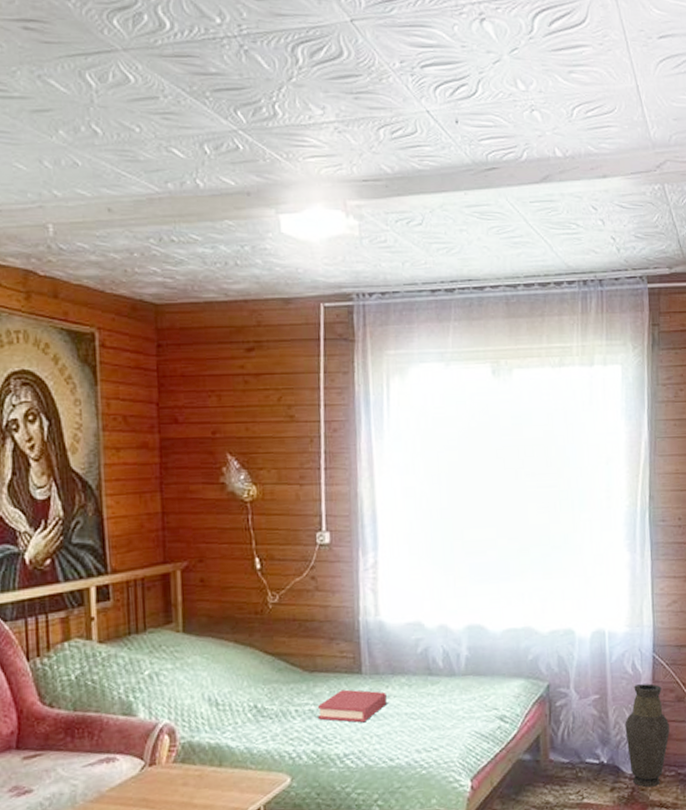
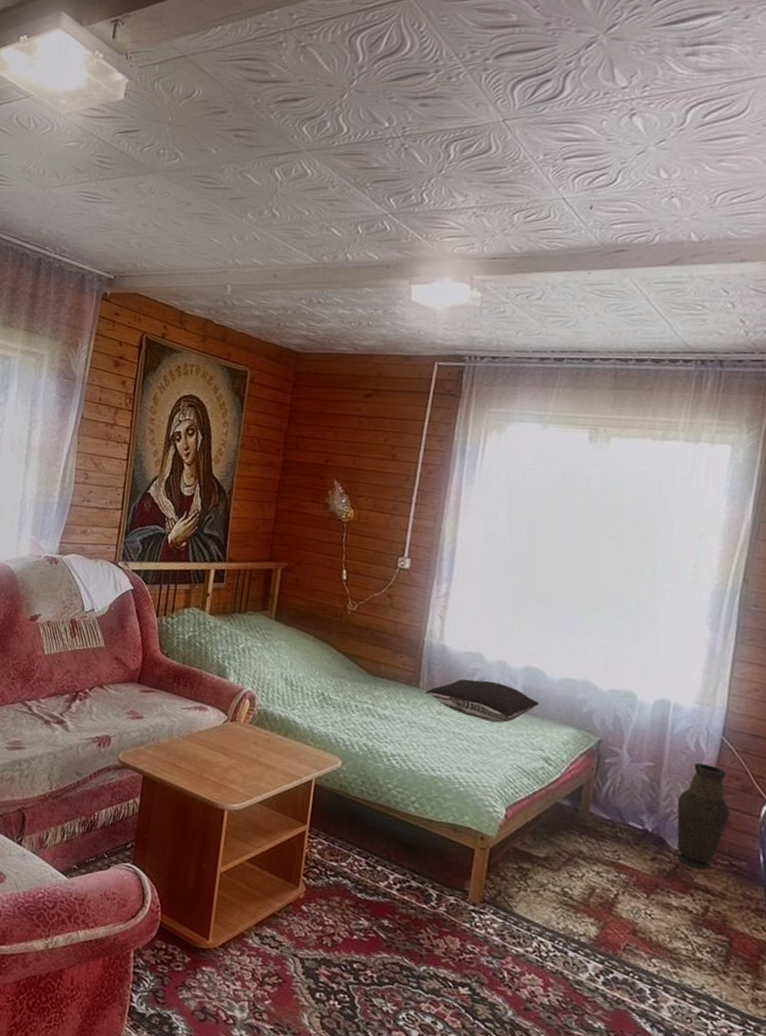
hardback book: present [317,689,387,723] -> none [373,697,438,731]
pillow: none [369,649,487,693] -> present [425,679,540,723]

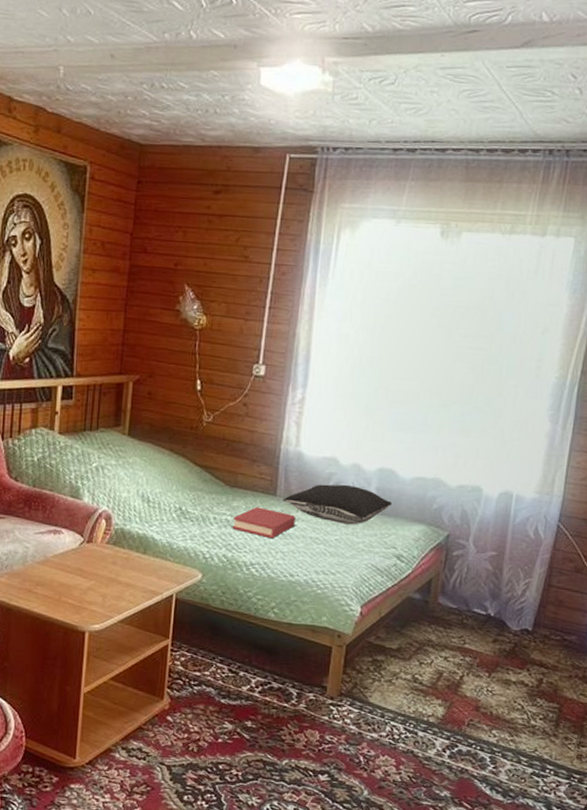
hardback book: none [373,697,438,731] -> present [232,507,296,539]
vase: present [677,763,731,871] -> none [516,549,564,647]

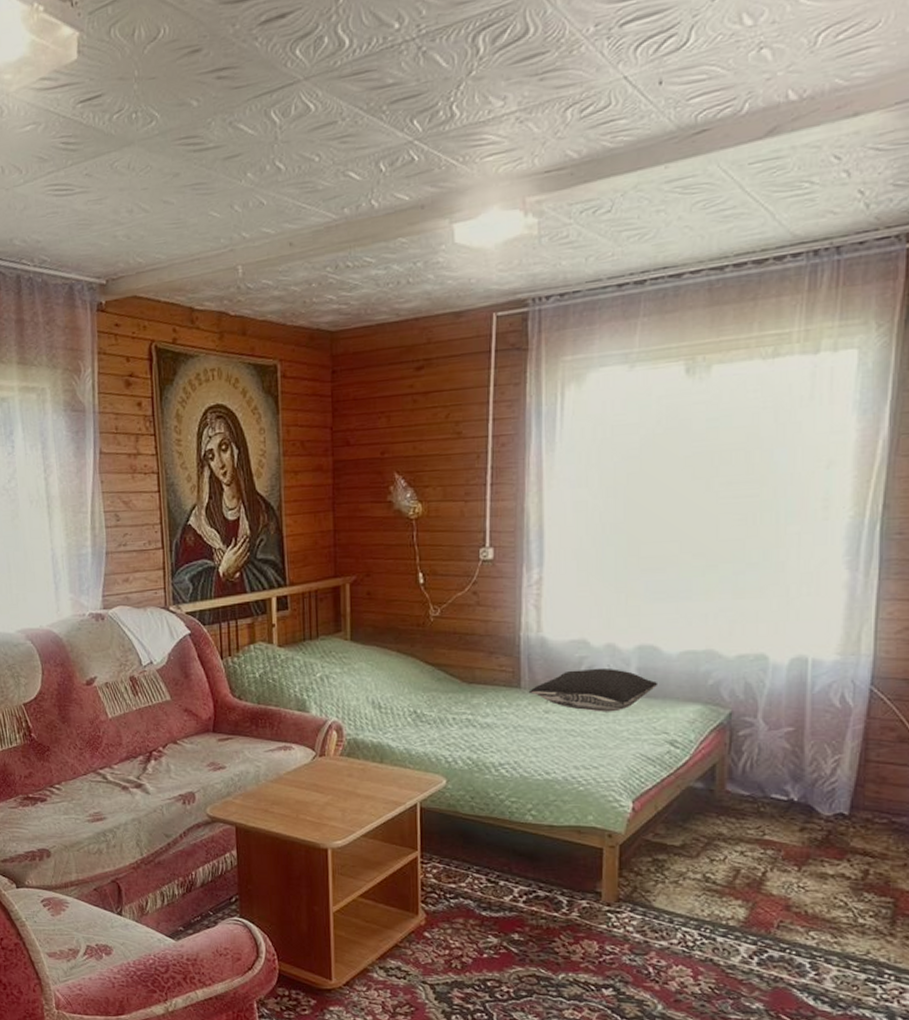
hardback book: present [232,507,296,539] -> none [474,702,545,735]

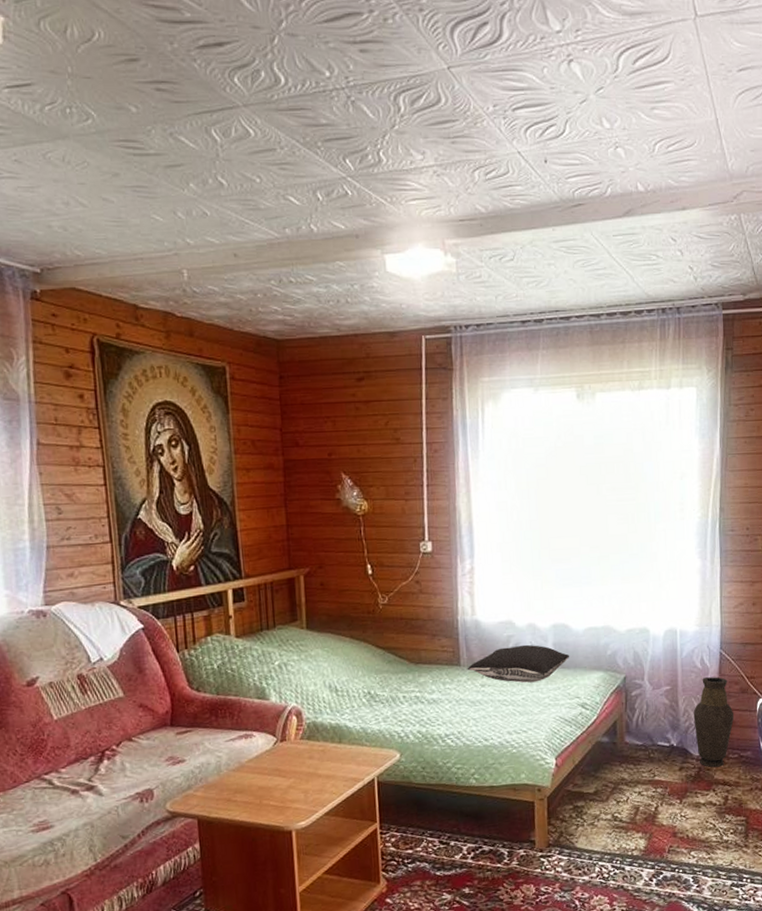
vase: none [824,719,886,833] -> present [693,676,734,768]

